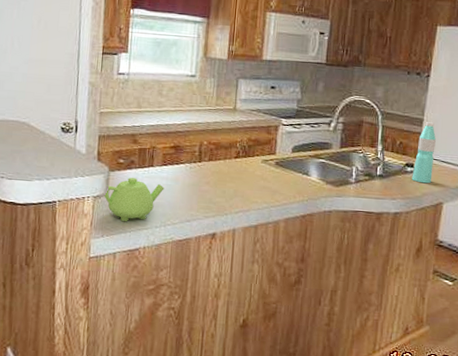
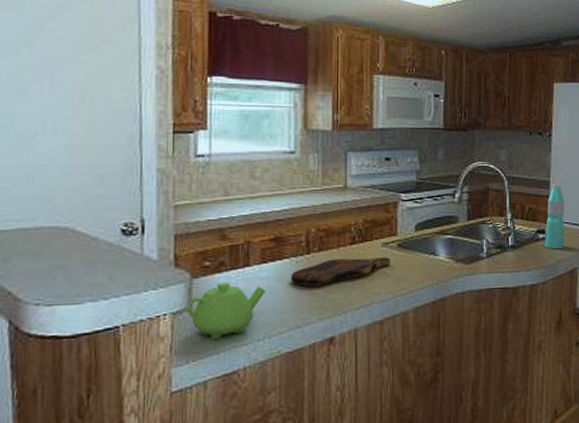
cutting board: none [184,168,268,190] -> present [290,257,391,287]

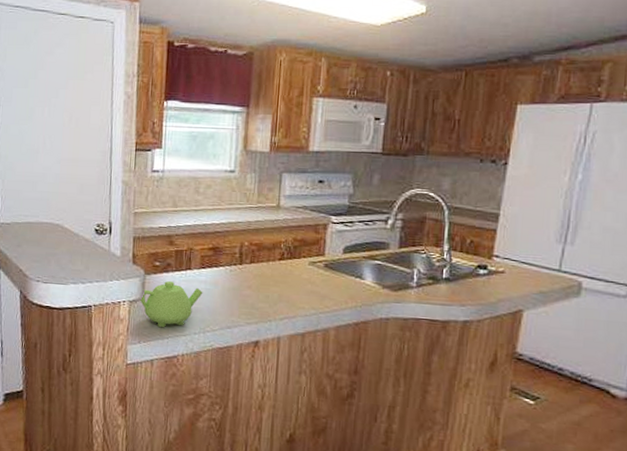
cutting board: present [290,257,391,287] -> none [224,271,317,294]
water bottle: present [544,184,565,250] -> none [485,217,515,288]

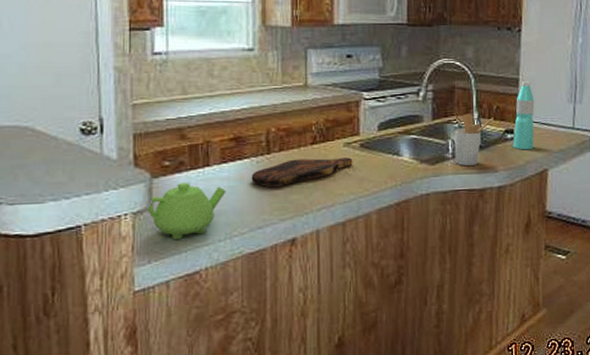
cutting board: none [224,271,317,294] -> present [251,157,353,187]
utensil holder: none [419,244,466,297] -> present [454,113,493,167]
water bottle: none [485,217,515,288] -> present [513,81,534,150]

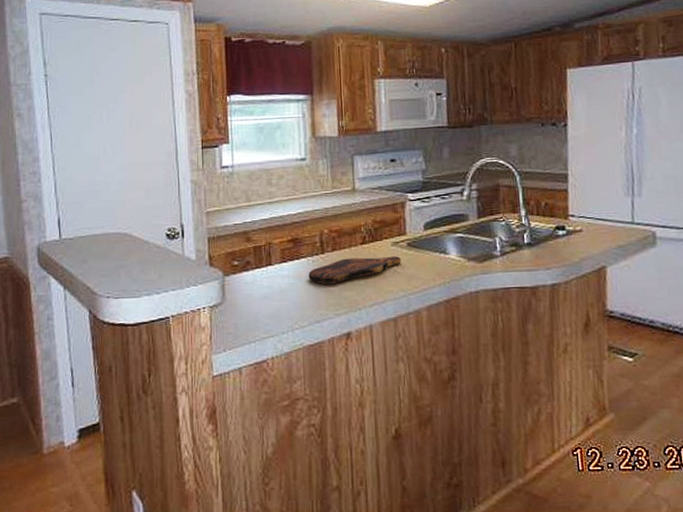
teapot: present [144,183,226,241] -> none [219,280,287,332]
utensil holder: present [454,113,493,167] -> none [501,210,542,264]
water bottle: present [513,81,534,150] -> none [565,176,589,247]

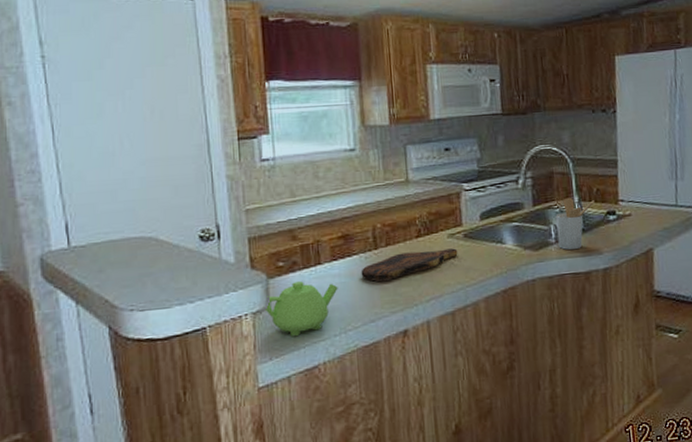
teapot: none [219,280,287,332] -> present [263,281,338,337]
utensil holder: none [501,210,542,264] -> present [555,197,594,250]

